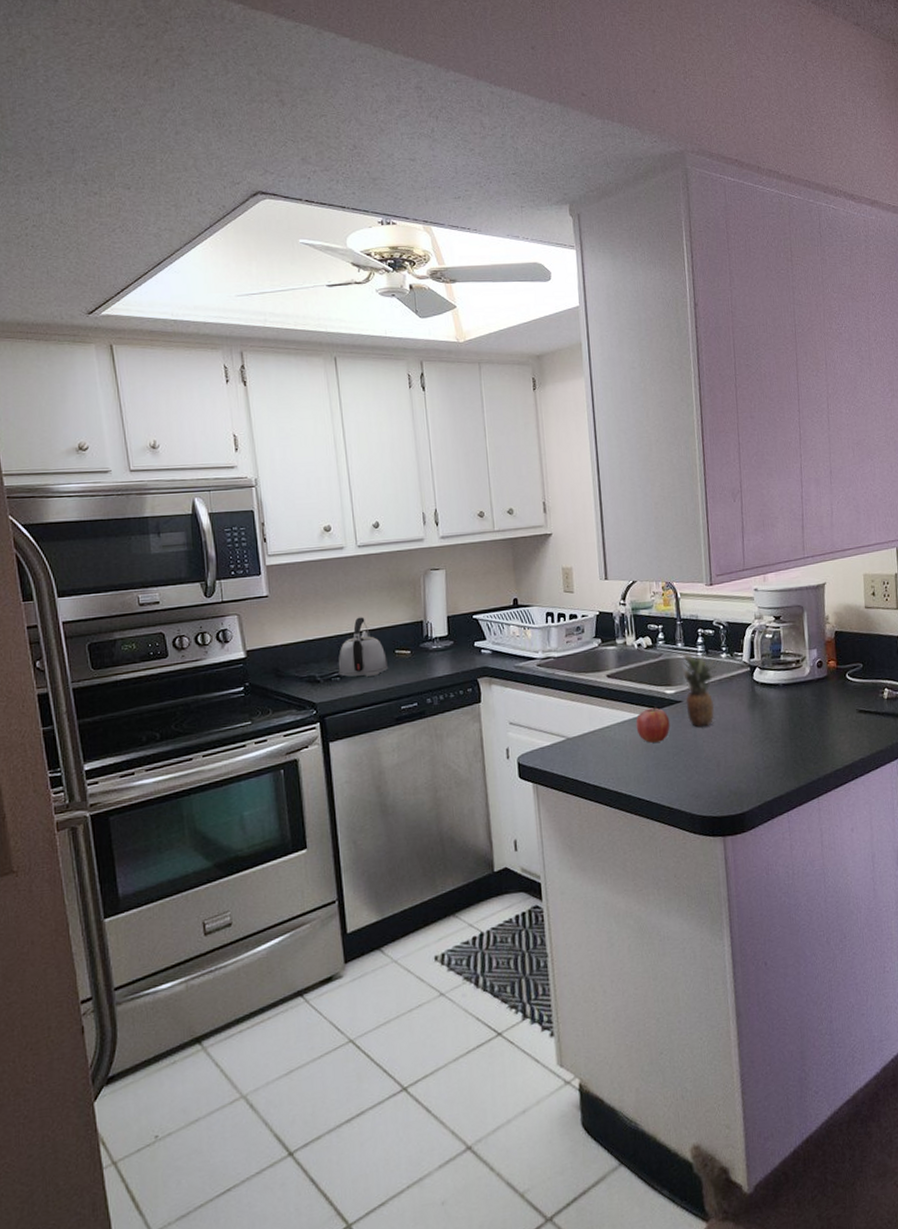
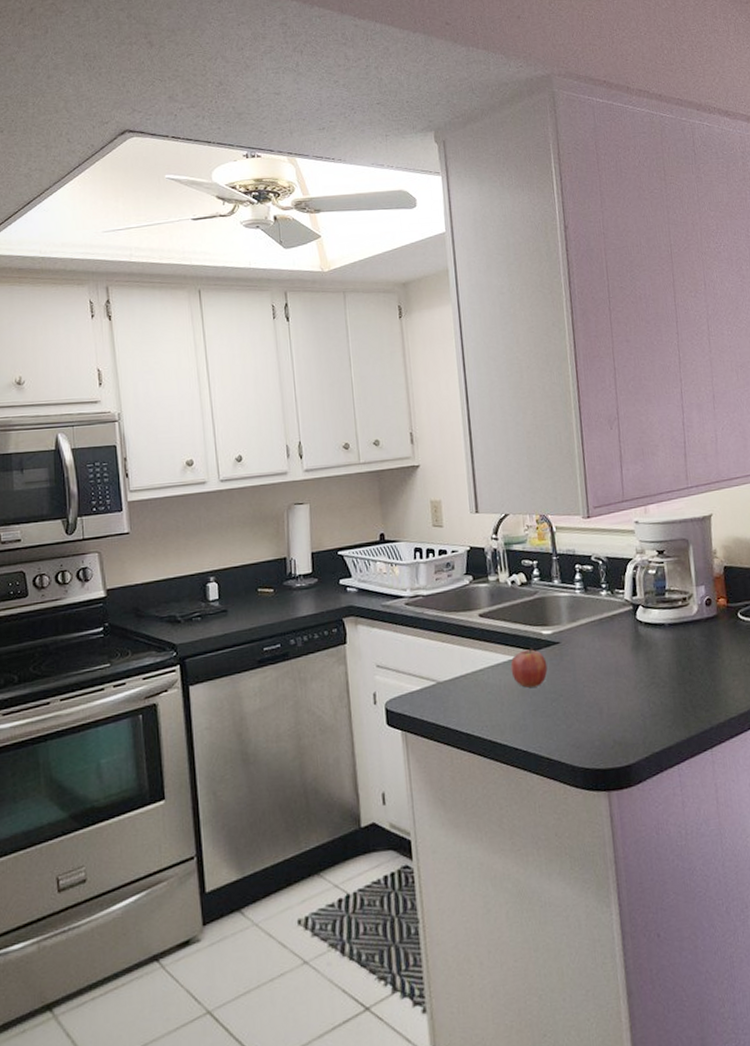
kettle: present [338,617,389,677] -> none [199,553,251,617]
fruit: present [679,653,721,728] -> none [556,590,601,671]

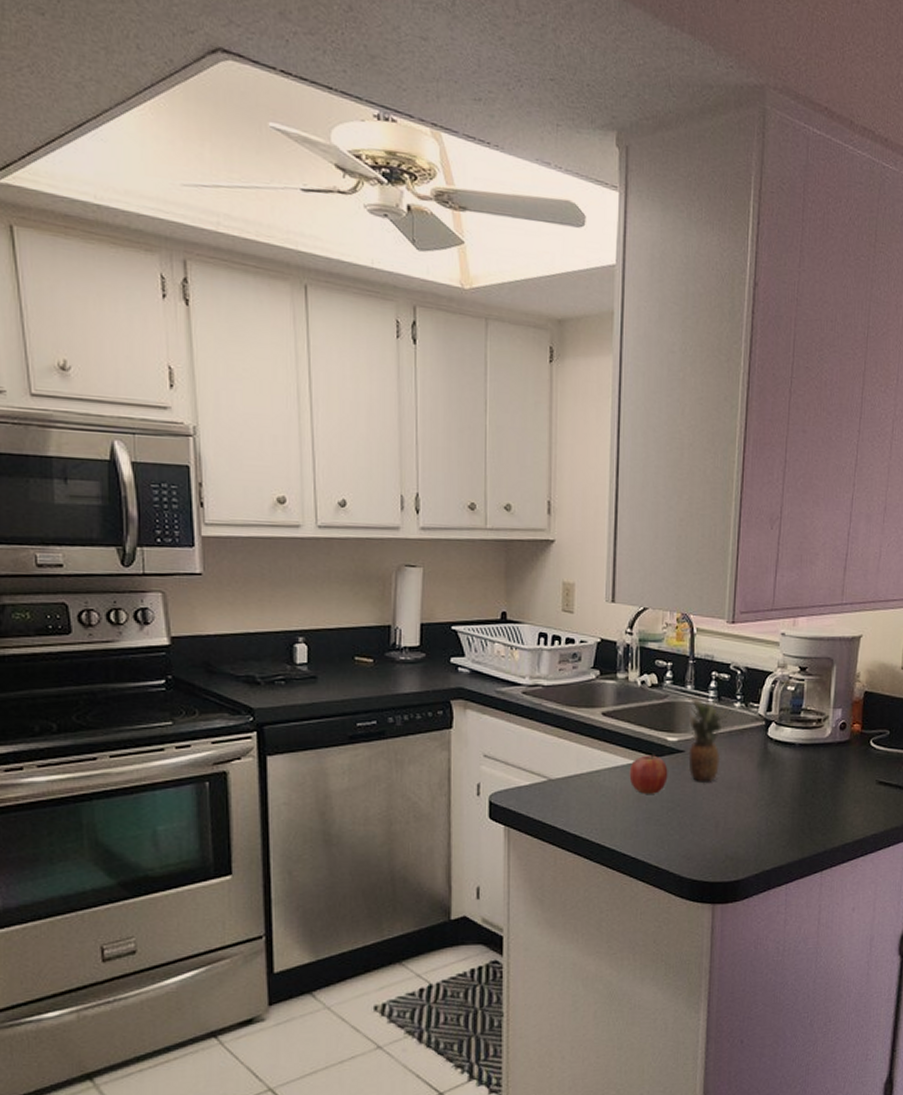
fruit: none [556,590,601,671] -> present [687,697,733,782]

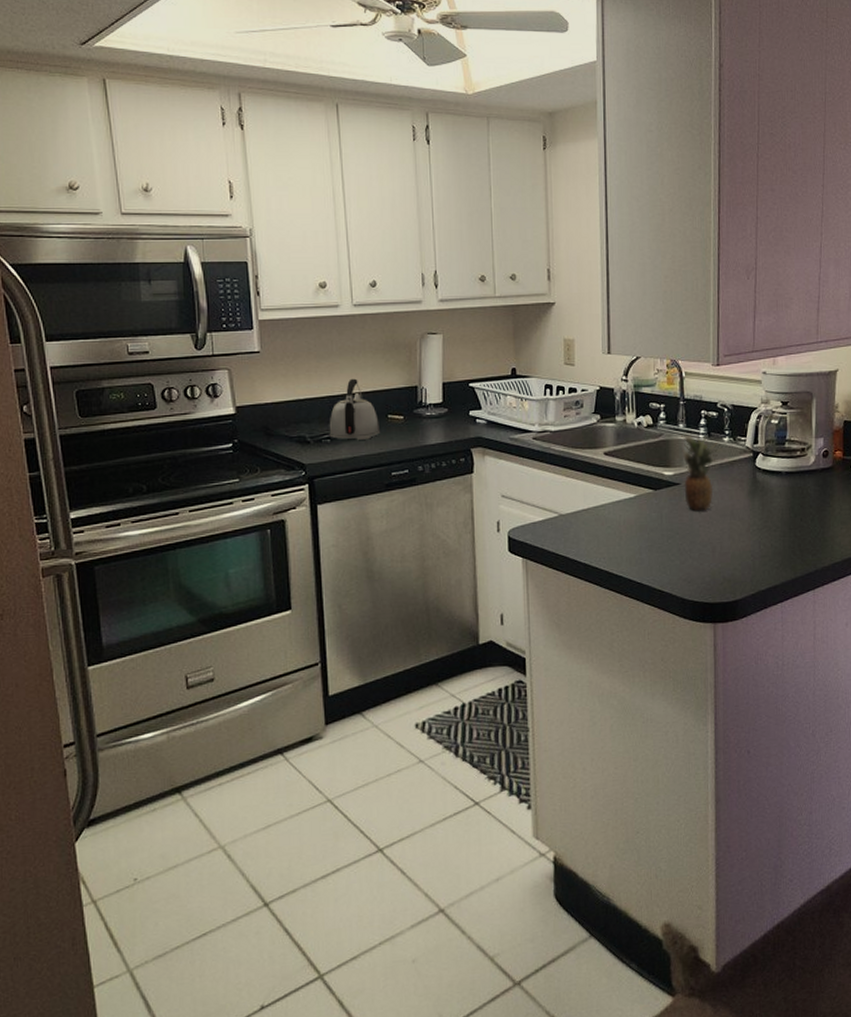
kettle: none [284,612,346,684] -> present [329,378,381,440]
fruit: present [629,753,668,794] -> none [631,487,666,524]

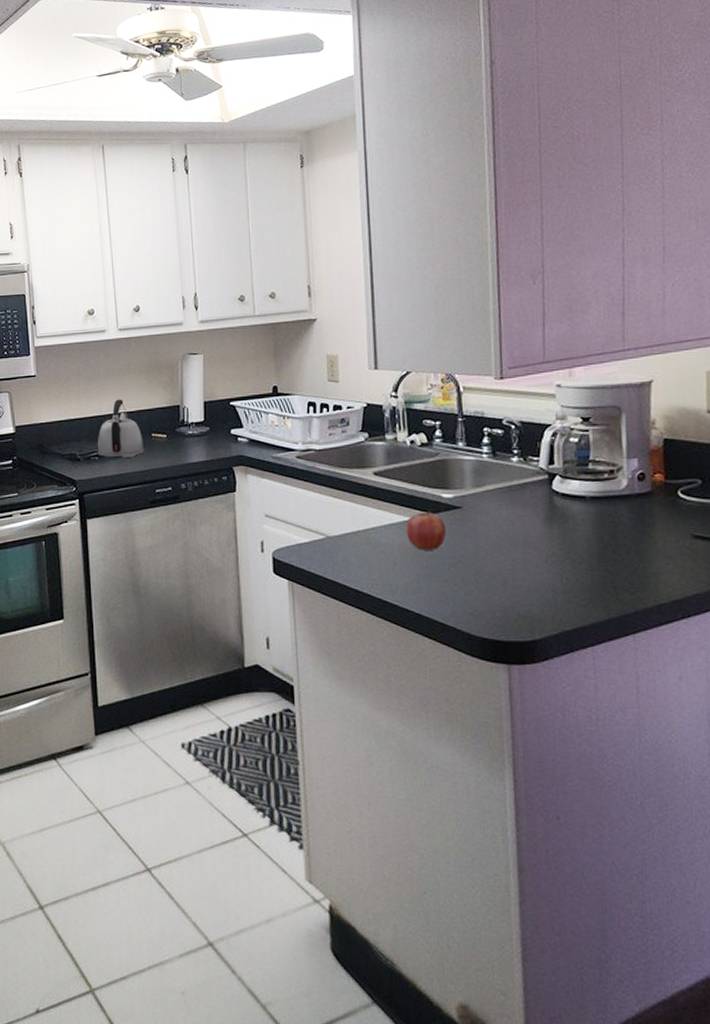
fruit: none [631,487,666,524] -> present [405,510,446,550]
fruit: present [680,434,723,512] -> none [460,454,511,538]

